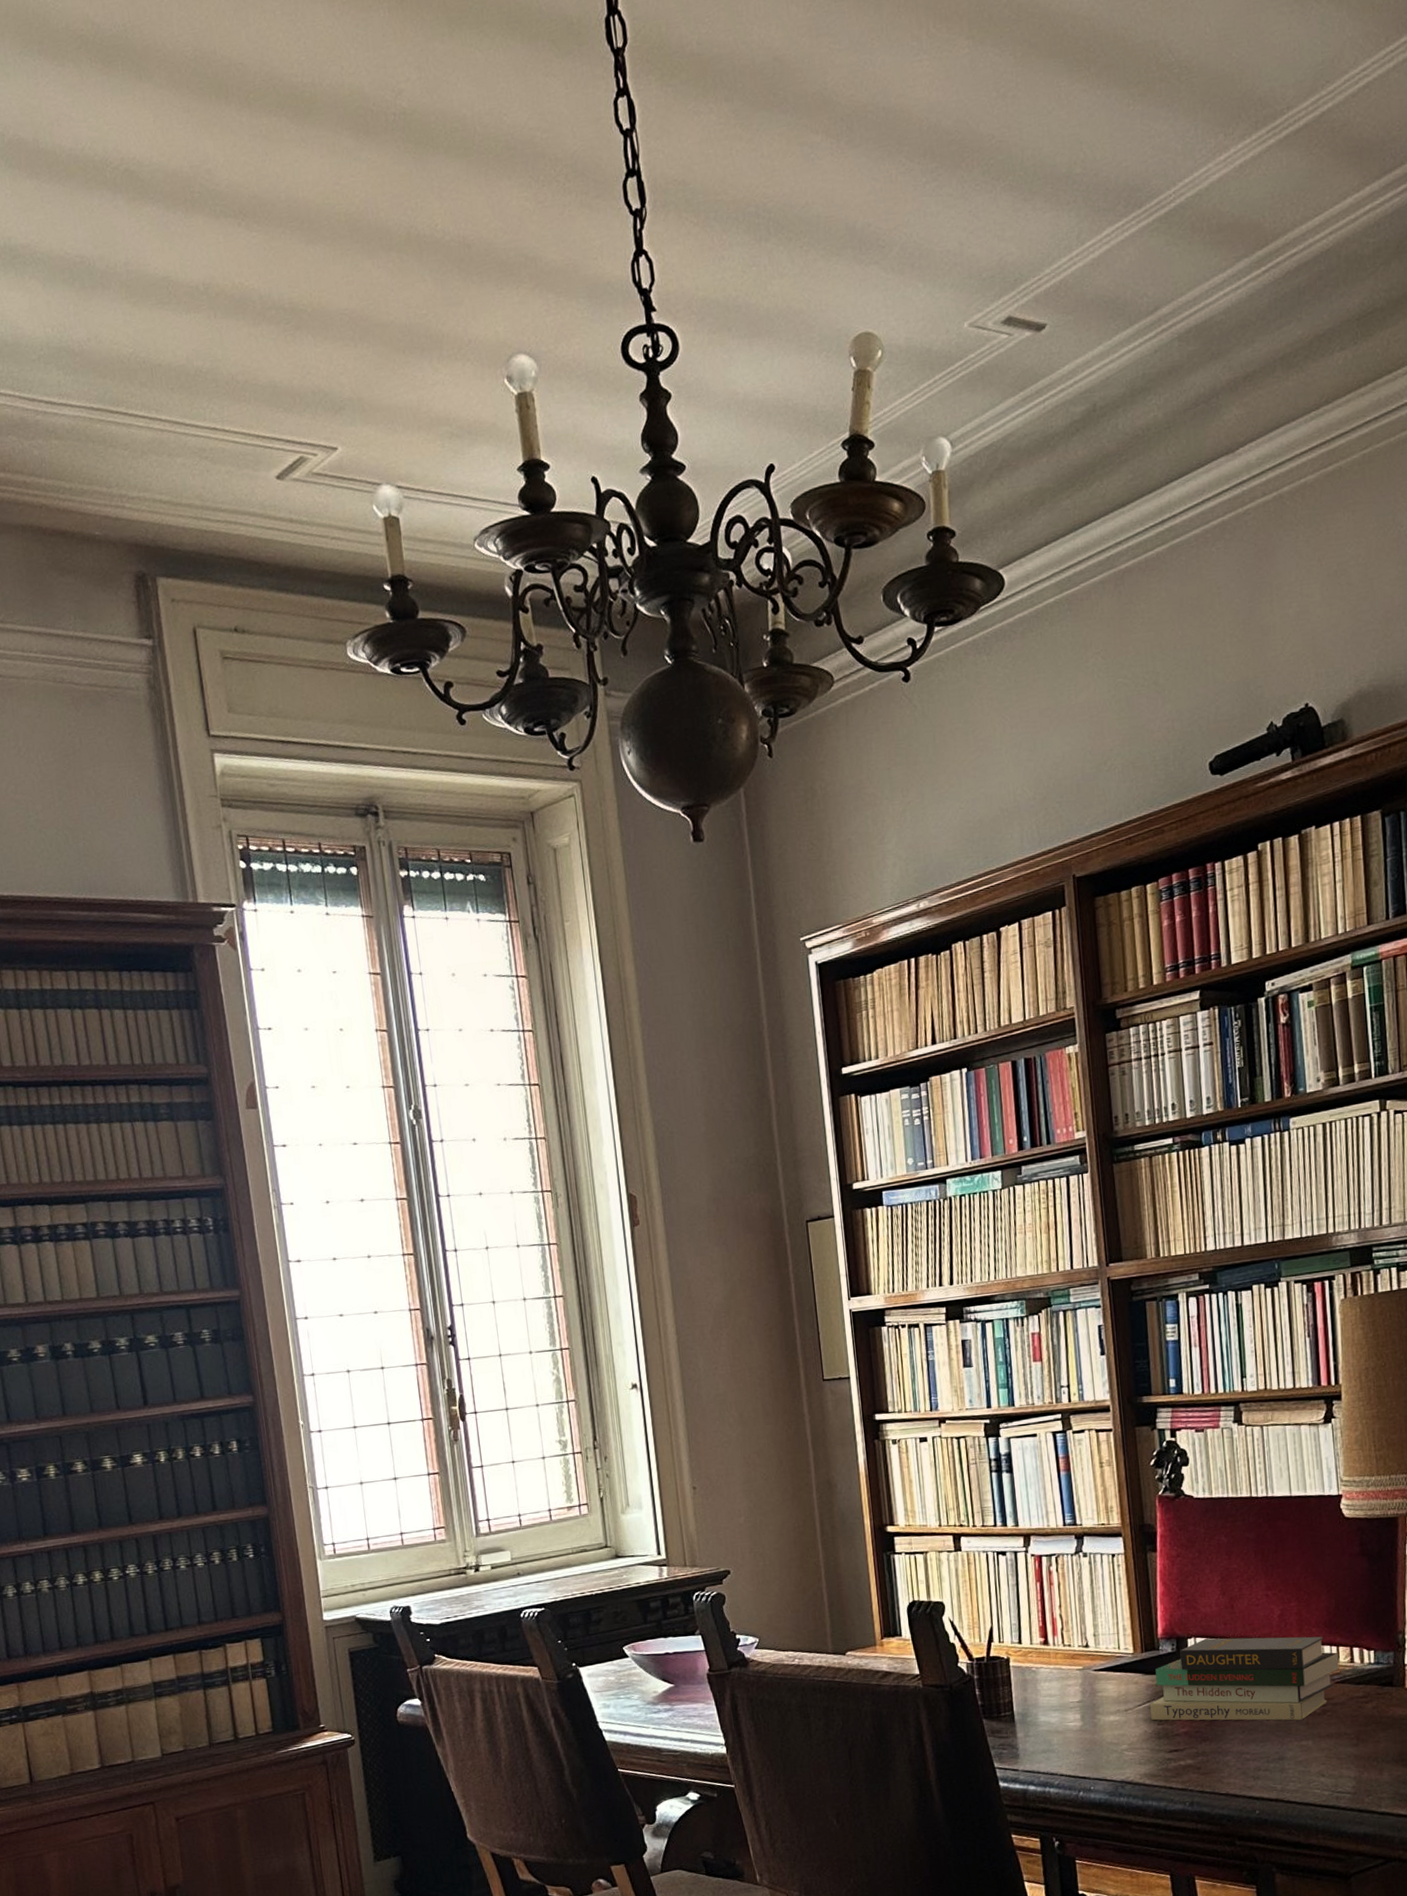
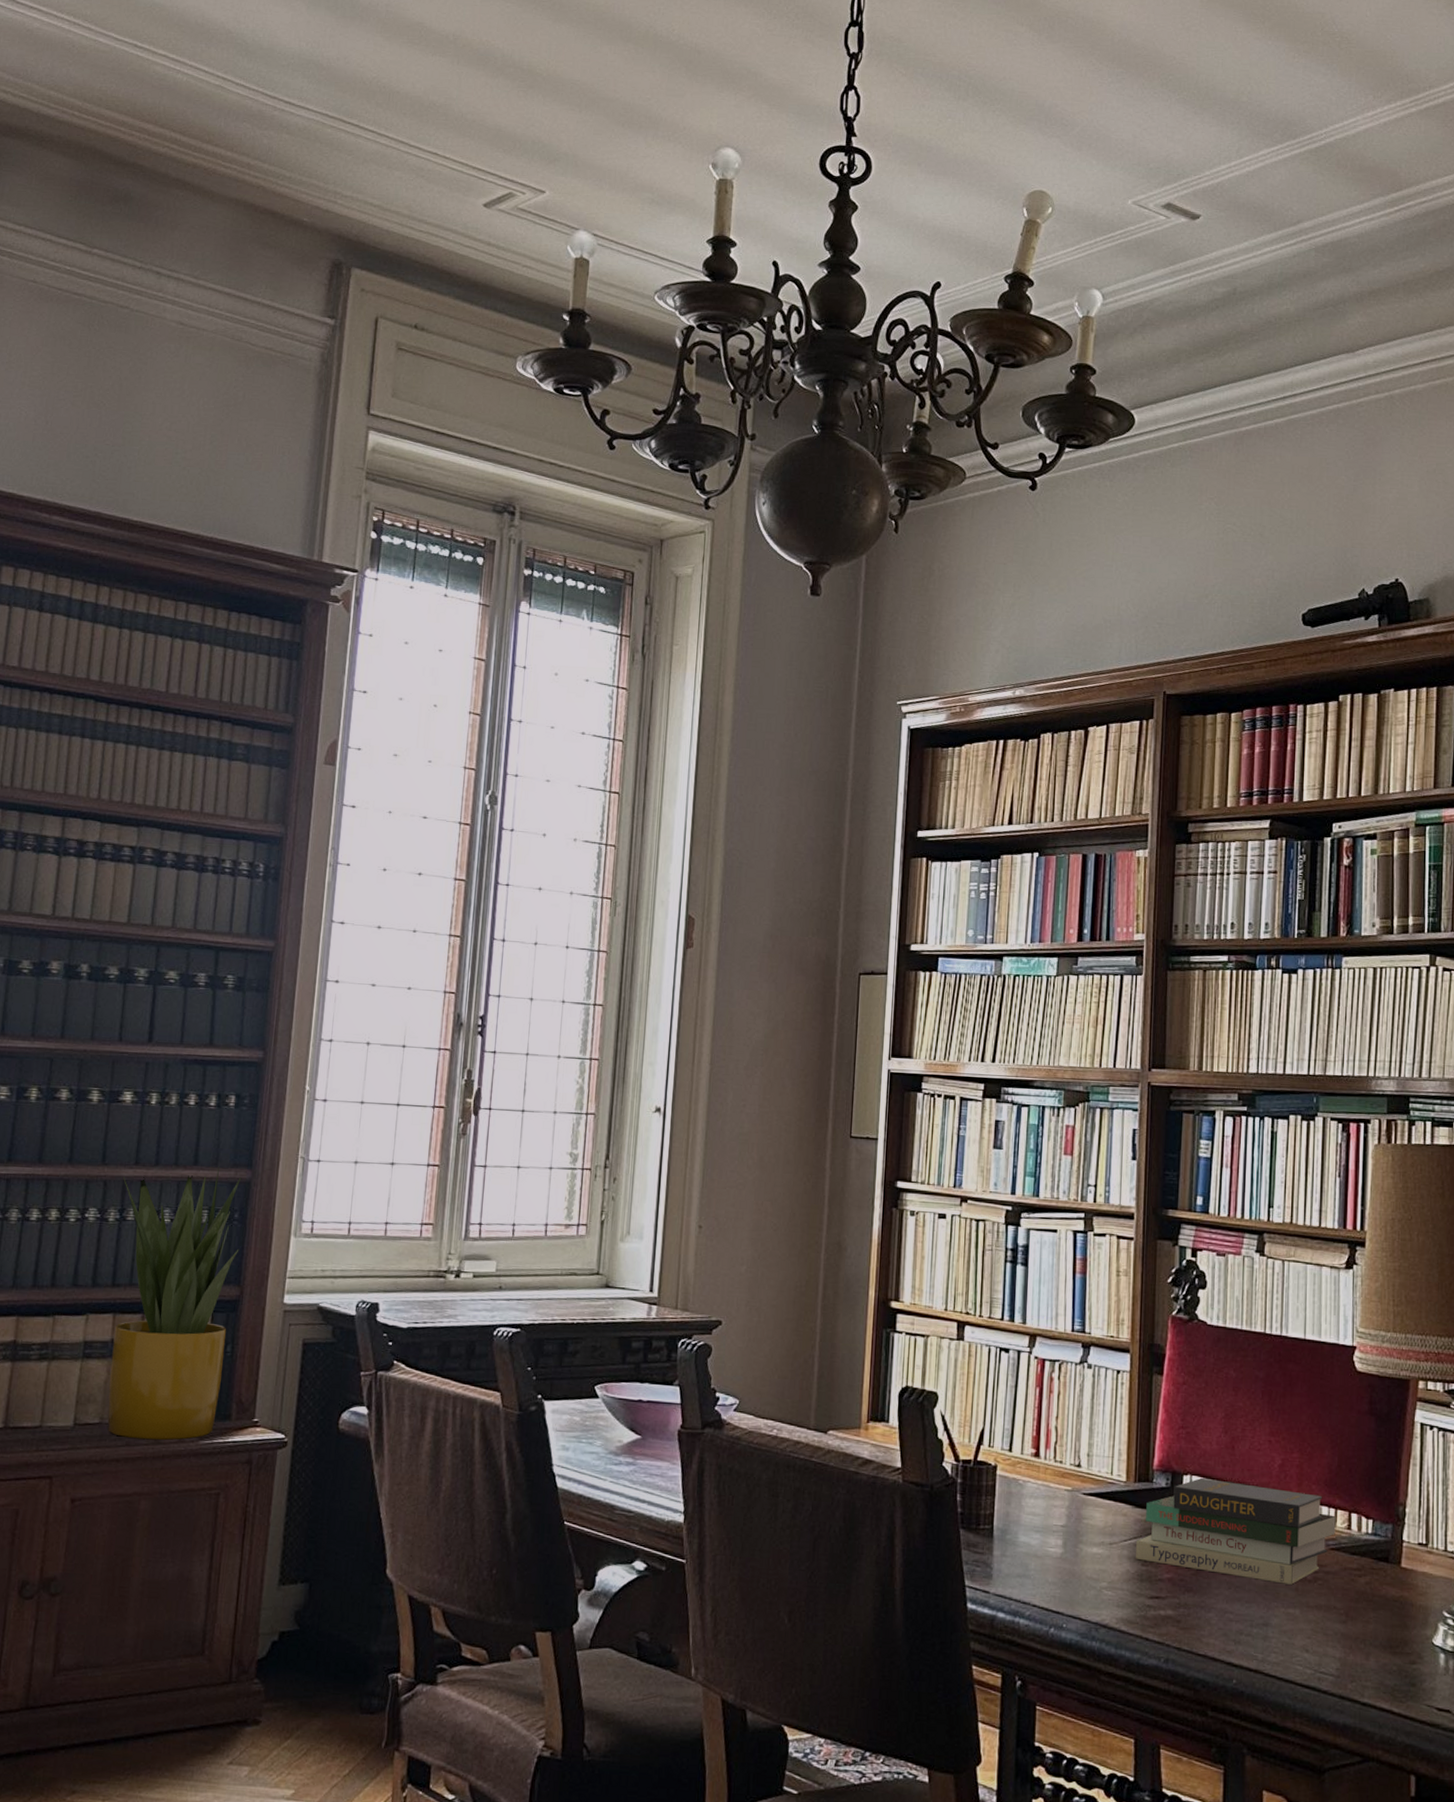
planter: none [152,1507,287,1760] -> present [107,1165,242,1441]

